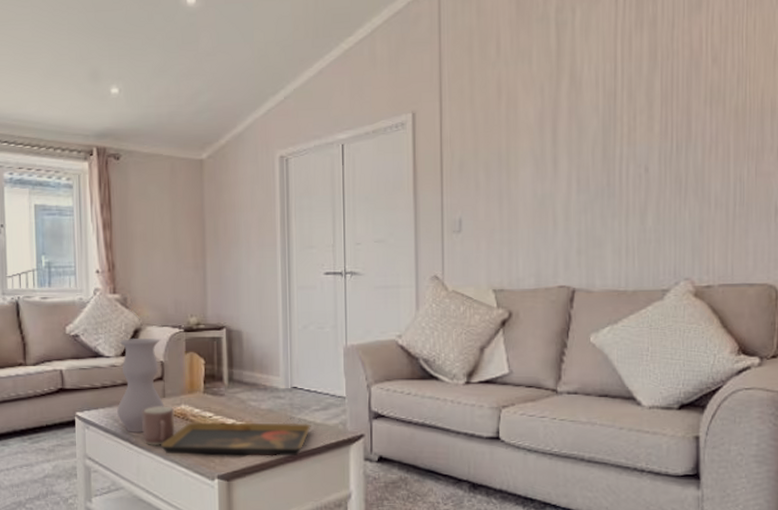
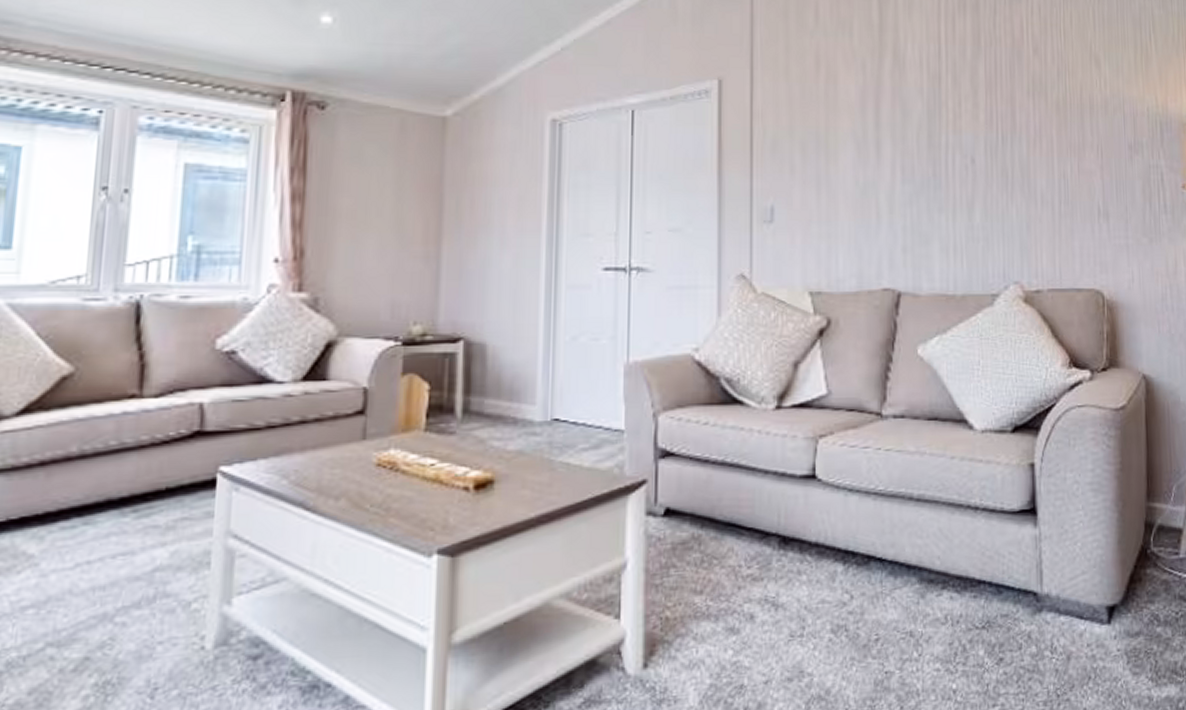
vase: present [117,338,164,432] -> none [288,355,365,493]
mug: present [142,406,175,446] -> none [326,451,378,512]
decorative tray: present [161,422,311,456] -> none [353,468,576,523]

